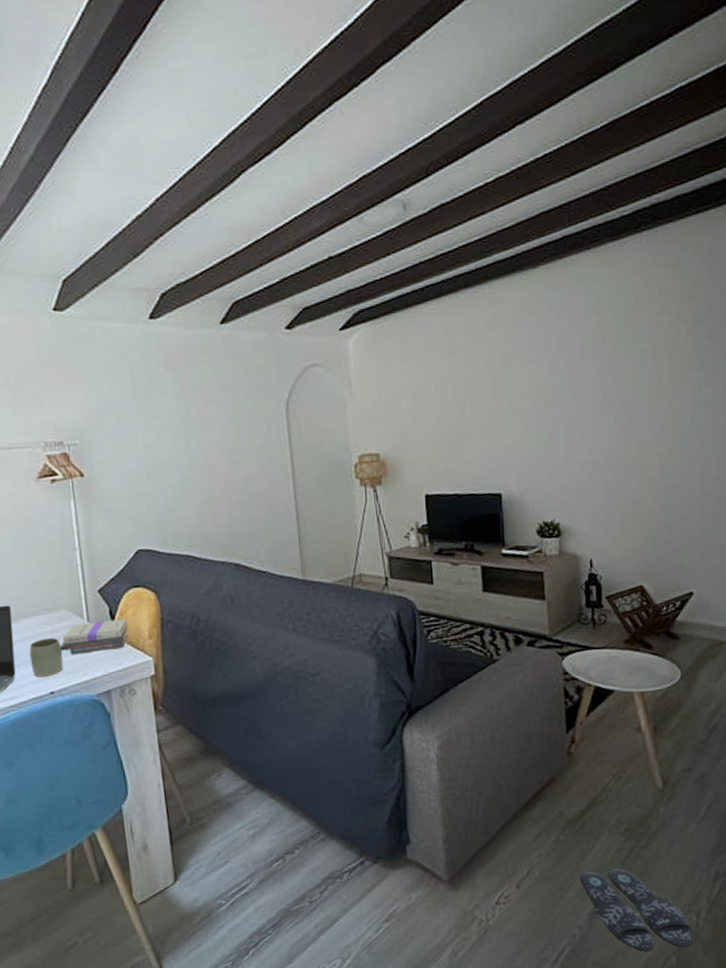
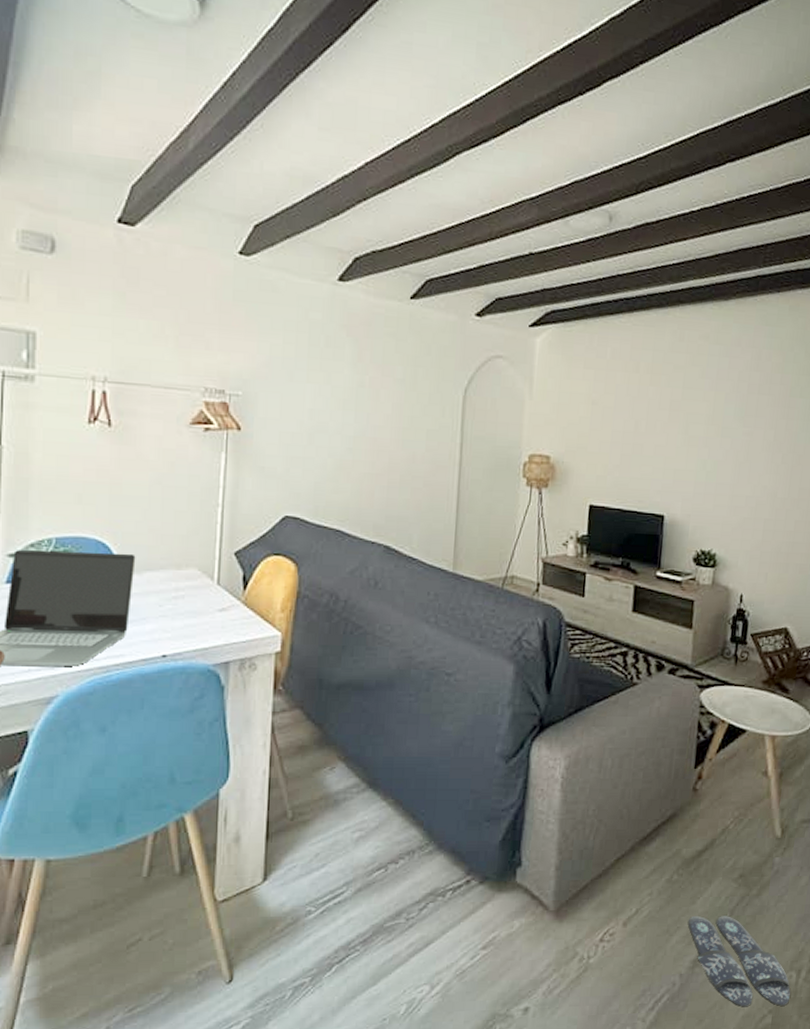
mug: present [29,638,64,678] -> none [146,596,184,638]
books: present [60,618,129,654] -> none [183,585,260,618]

